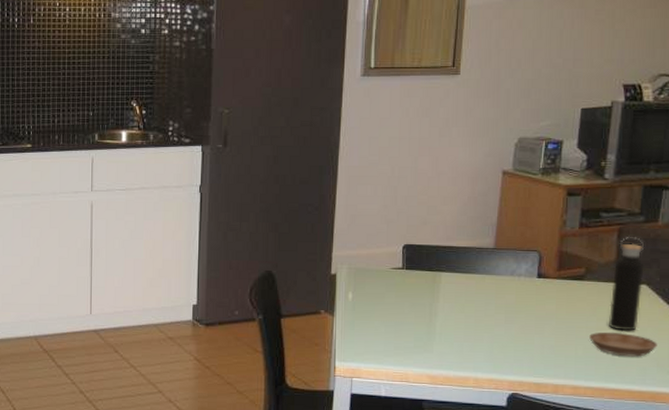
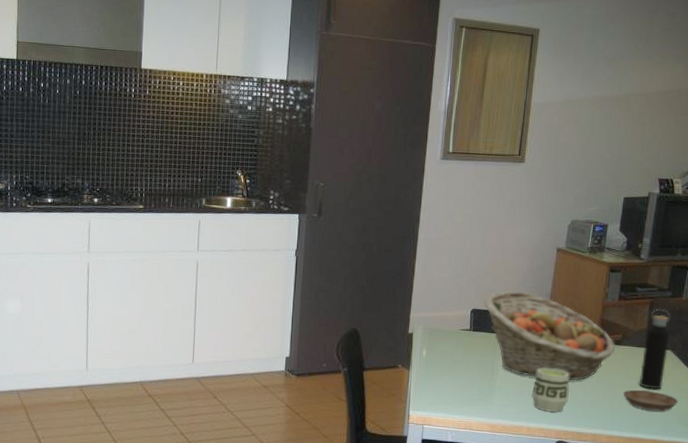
fruit basket: none [418,222,577,323] -> present [484,290,615,381]
cup: none [479,309,523,361] -> present [532,368,569,413]

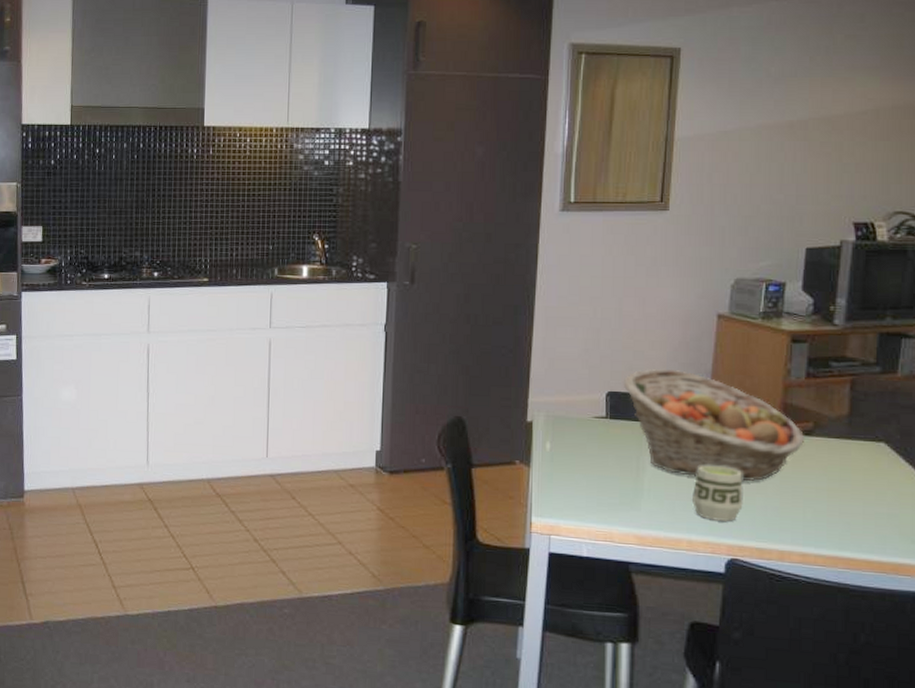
saucer: present [623,389,678,412] -> none [819,493,899,523]
water bottle: present [639,309,670,389] -> none [842,389,882,494]

